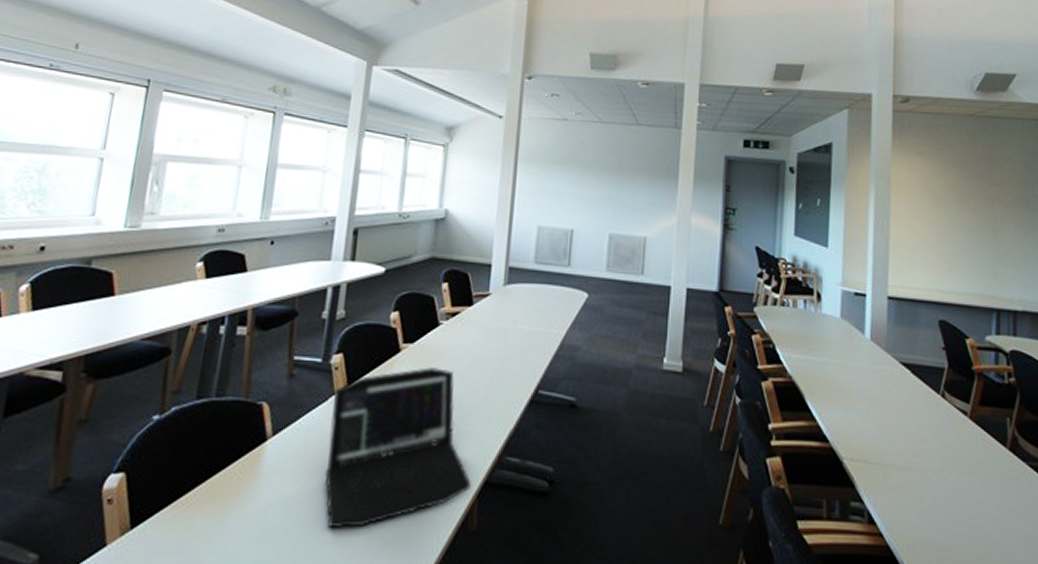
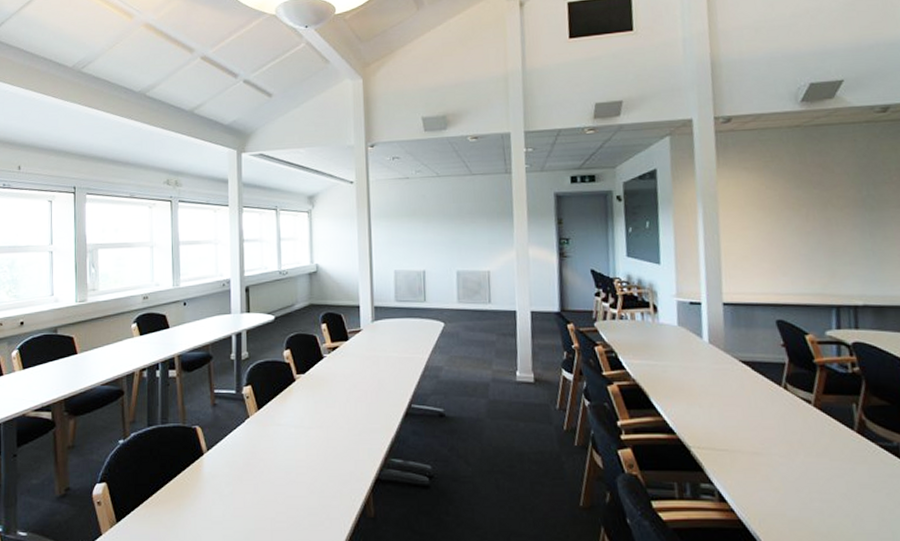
laptop: present [325,367,472,530] -> none [248,392,366,519]

